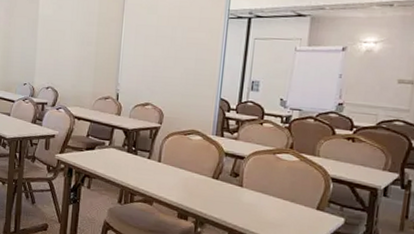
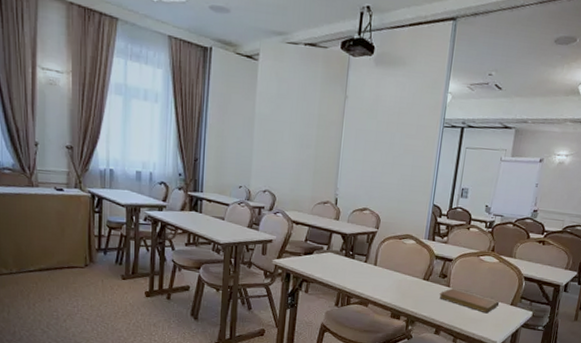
notebook: none [230,187,303,218] -> present [439,287,500,314]

